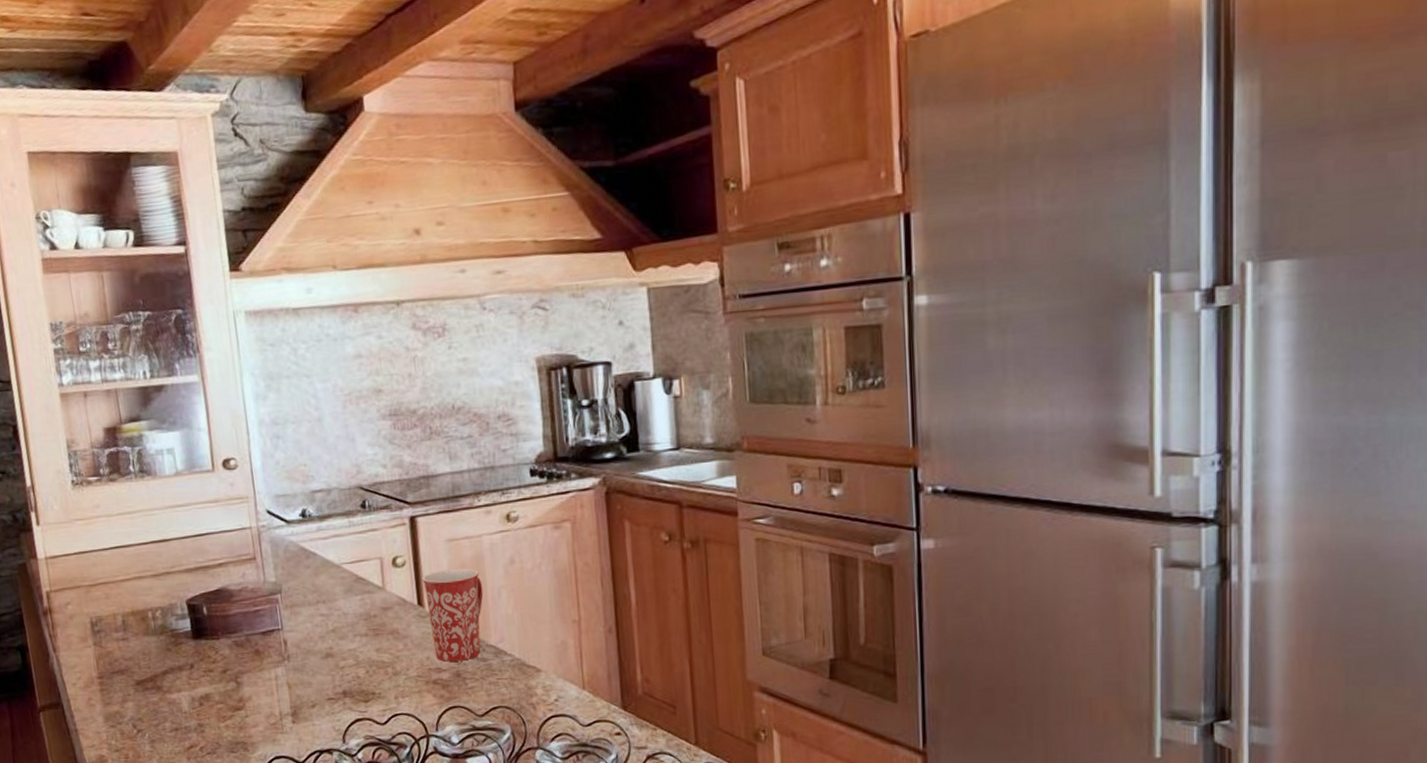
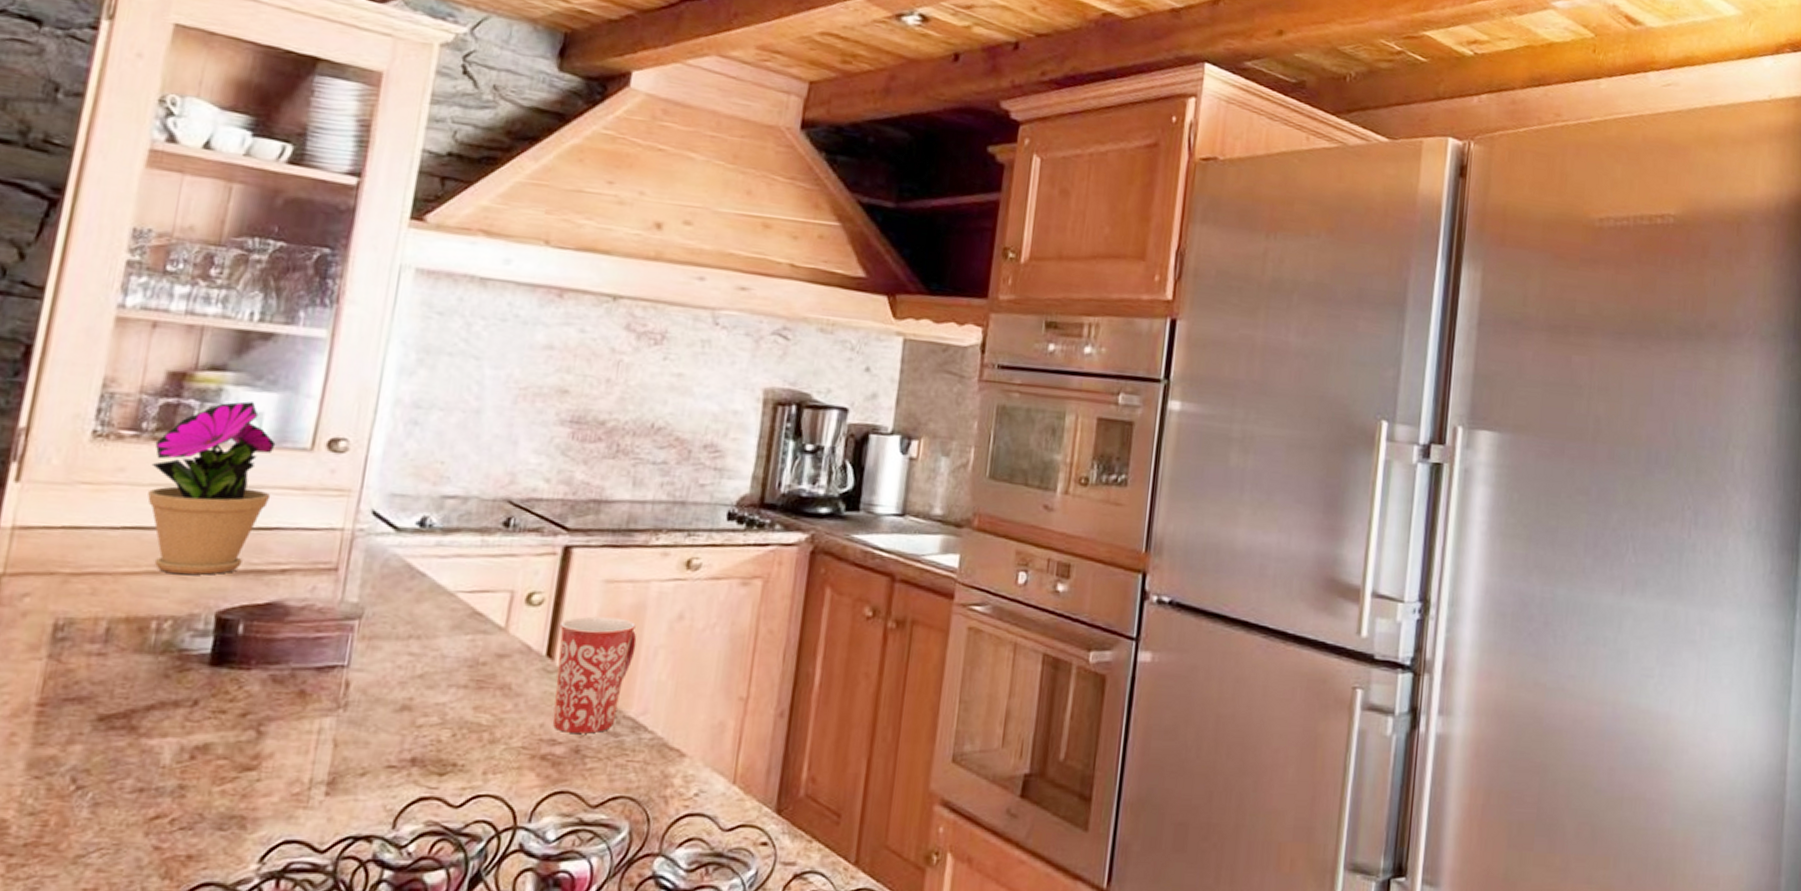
flower pot: none [112,441,197,576] -> present [147,401,276,575]

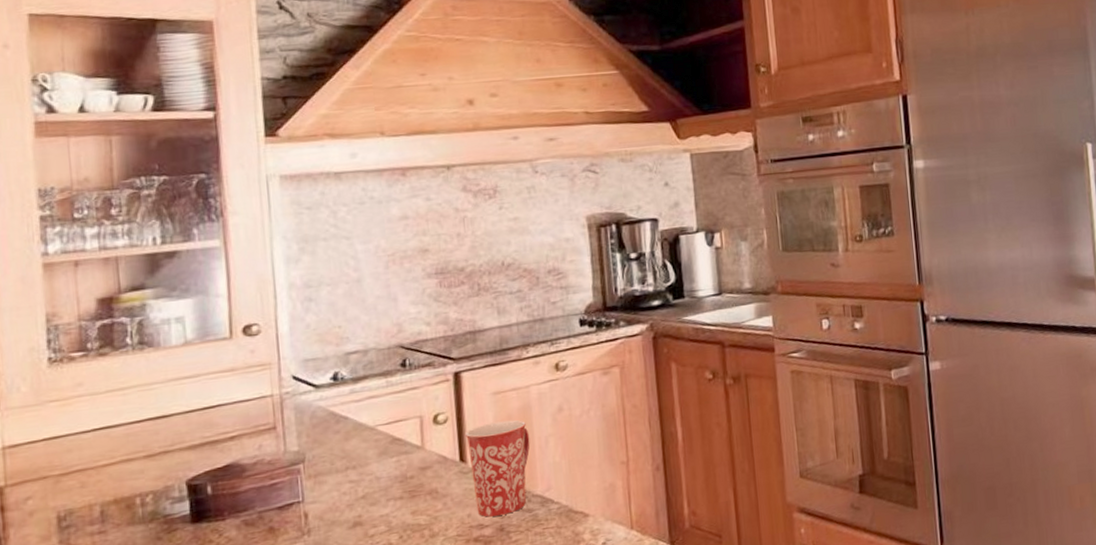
flower pot: present [147,401,276,575] -> none [102,309,207,458]

